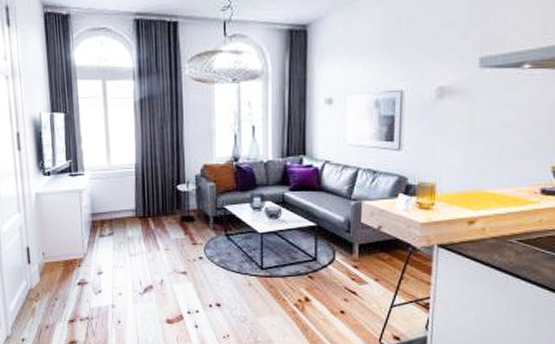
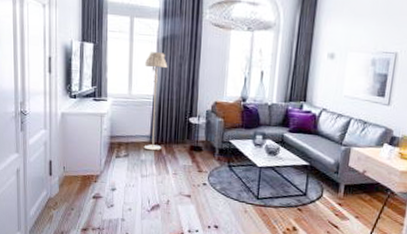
floor lamp: none [122,116,149,226] -> present [143,52,168,151]

